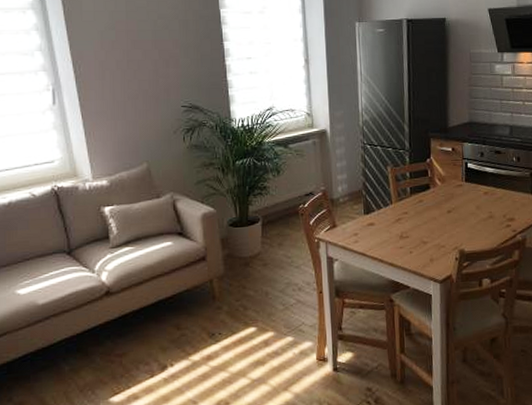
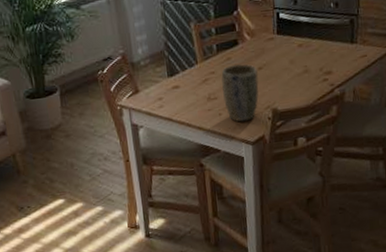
plant pot: none [413,206,448,261] -> present [221,63,259,122]

